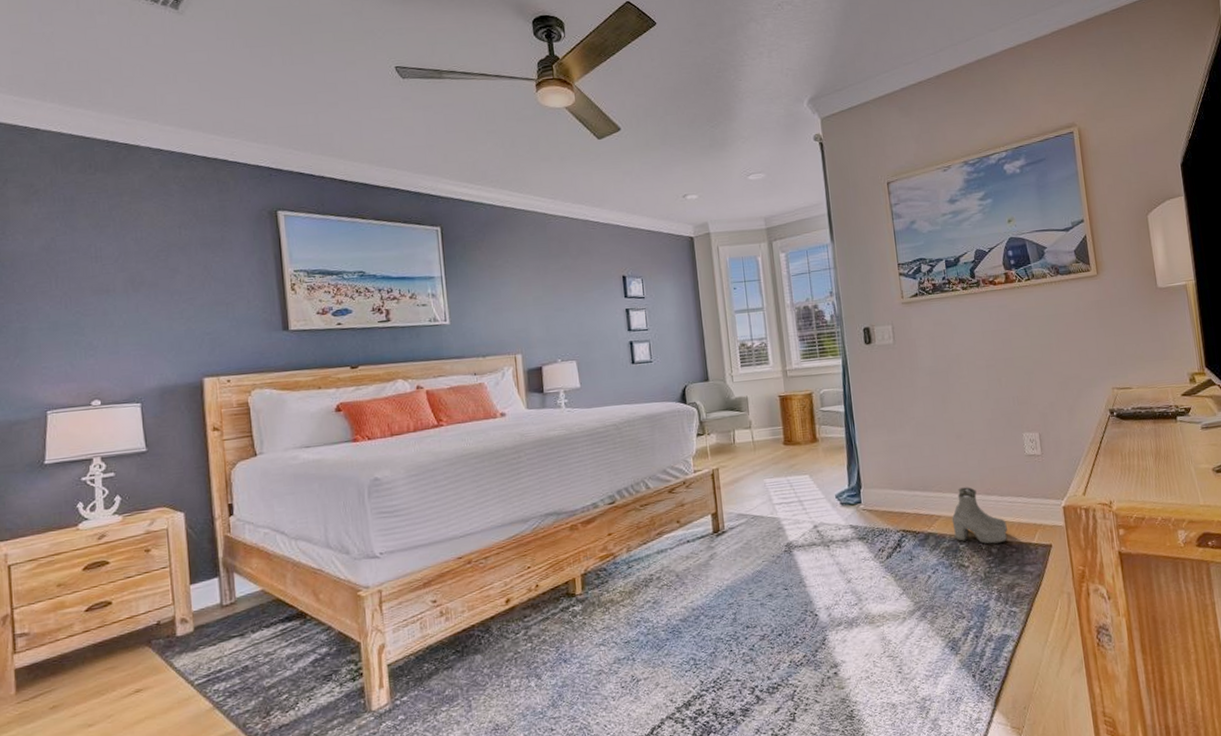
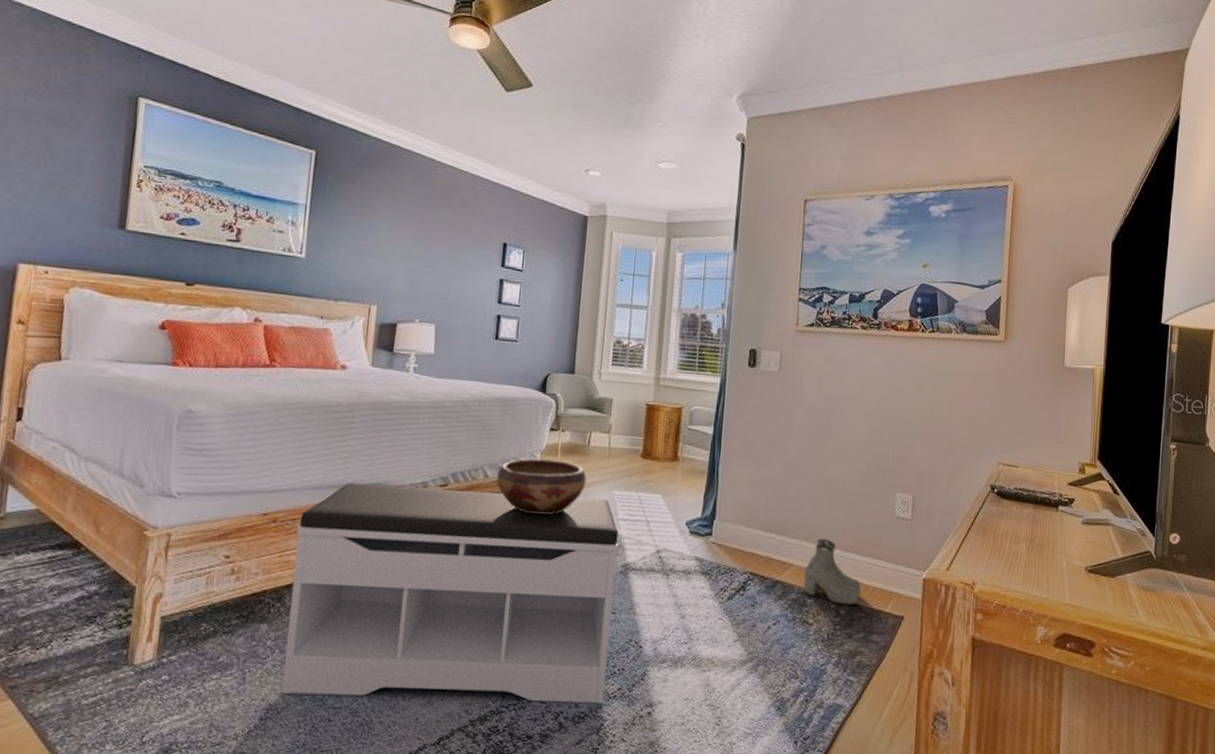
bench: none [490,488,792,714] -> present [281,482,619,703]
decorative bowl: none [656,461,739,514] -> present [496,458,587,515]

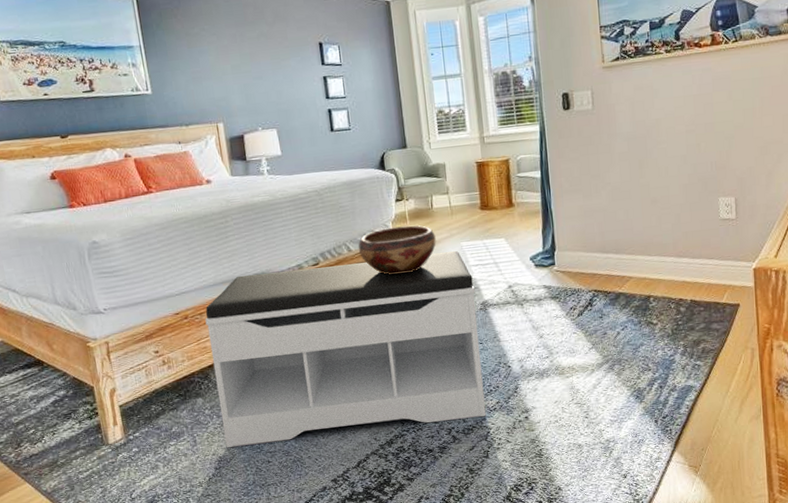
boots: present [804,538,861,605] -> none [643,249,697,304]

